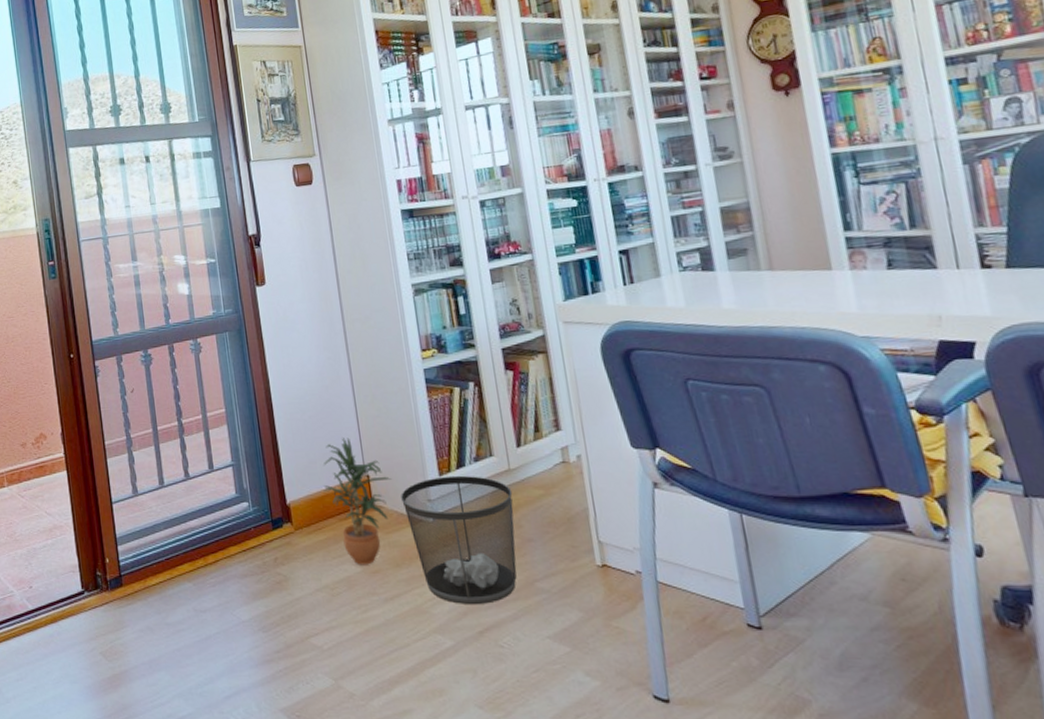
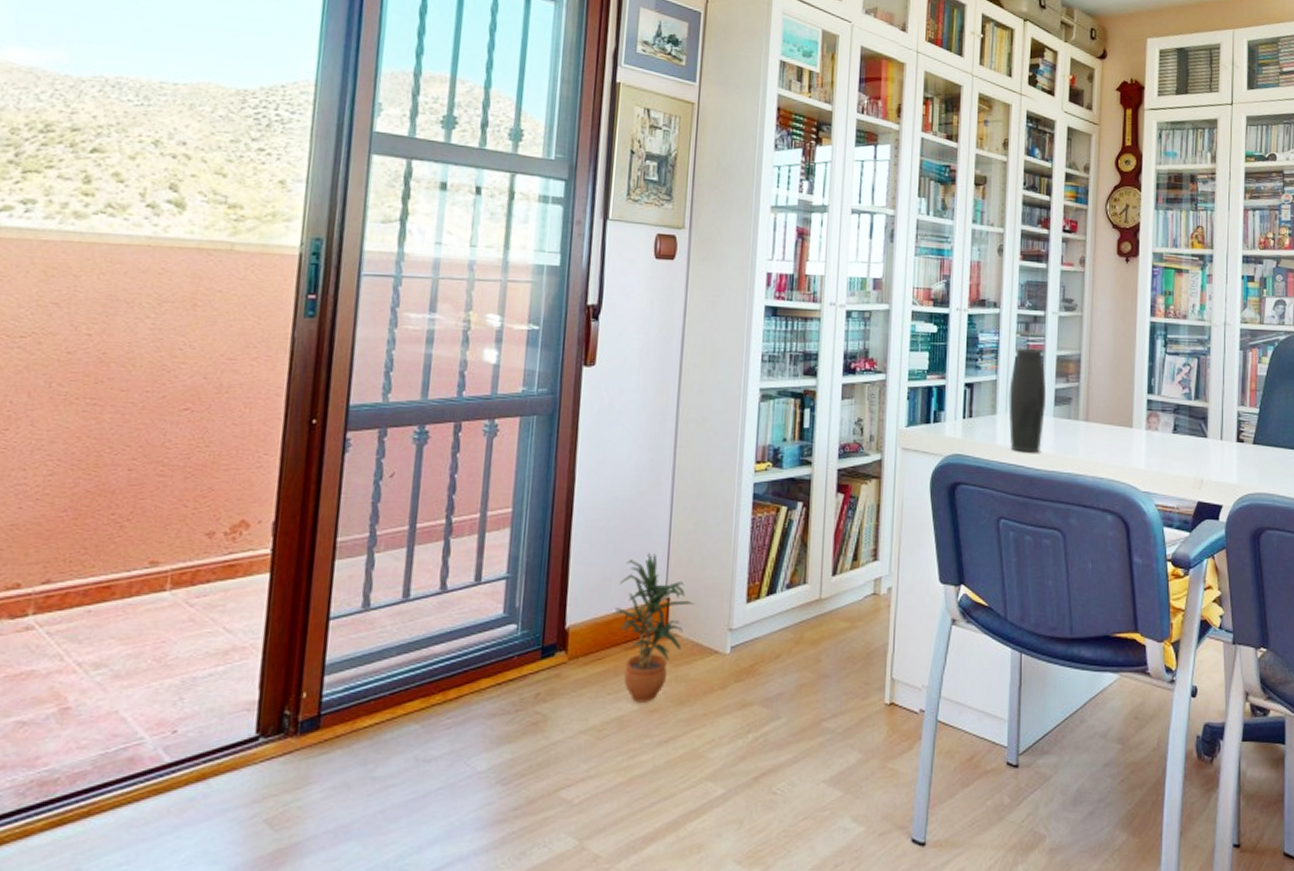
waste bin: present [401,475,517,605] -> none [700,603,819,748]
vase: none [669,203,721,311] -> present [1008,348,1047,453]

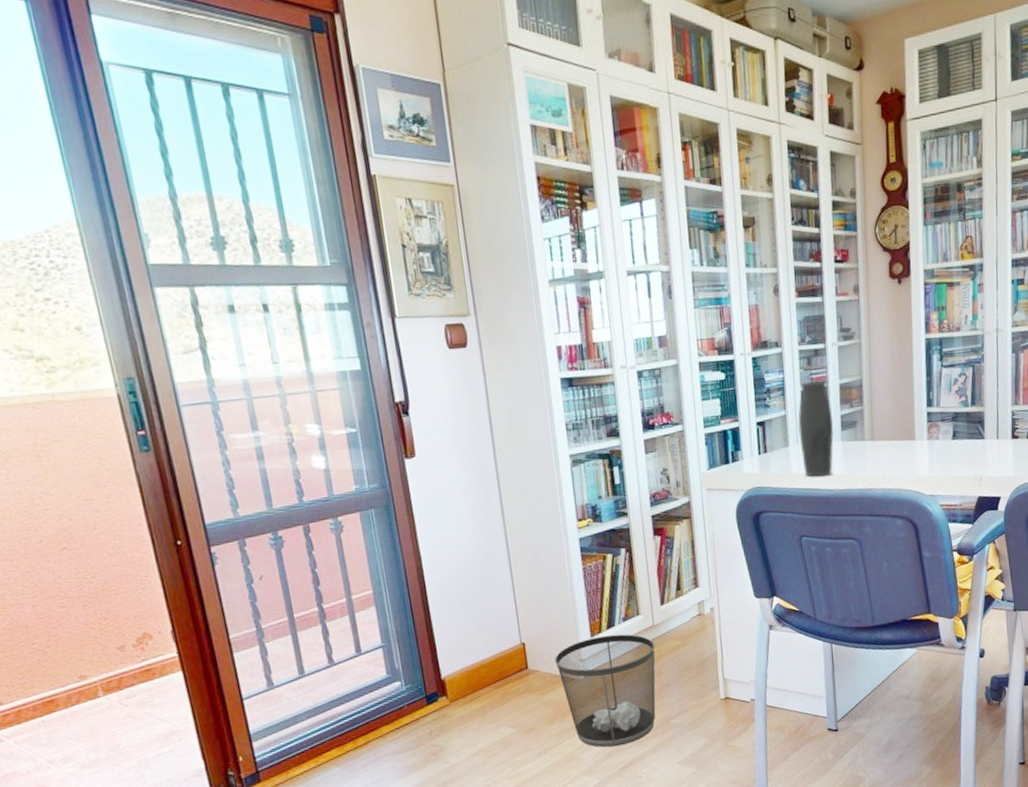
potted plant: present [613,553,694,703] -> none [479,609,546,726]
waste bin: none [700,603,819,748] -> present [555,634,656,748]

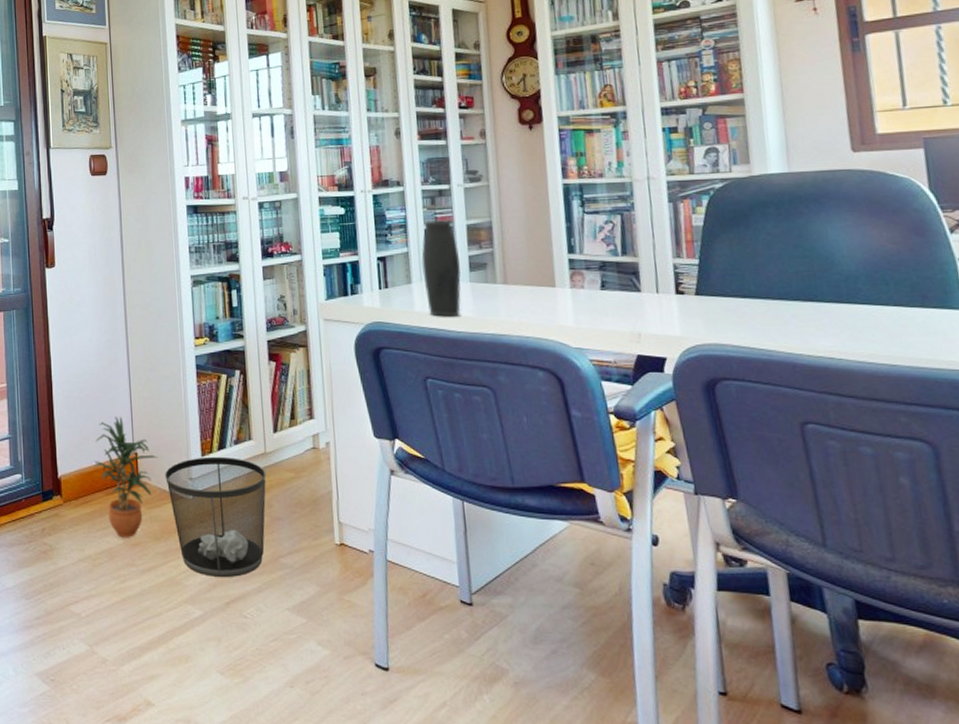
potted plant: none [479,609,546,726] -> present [93,417,158,538]

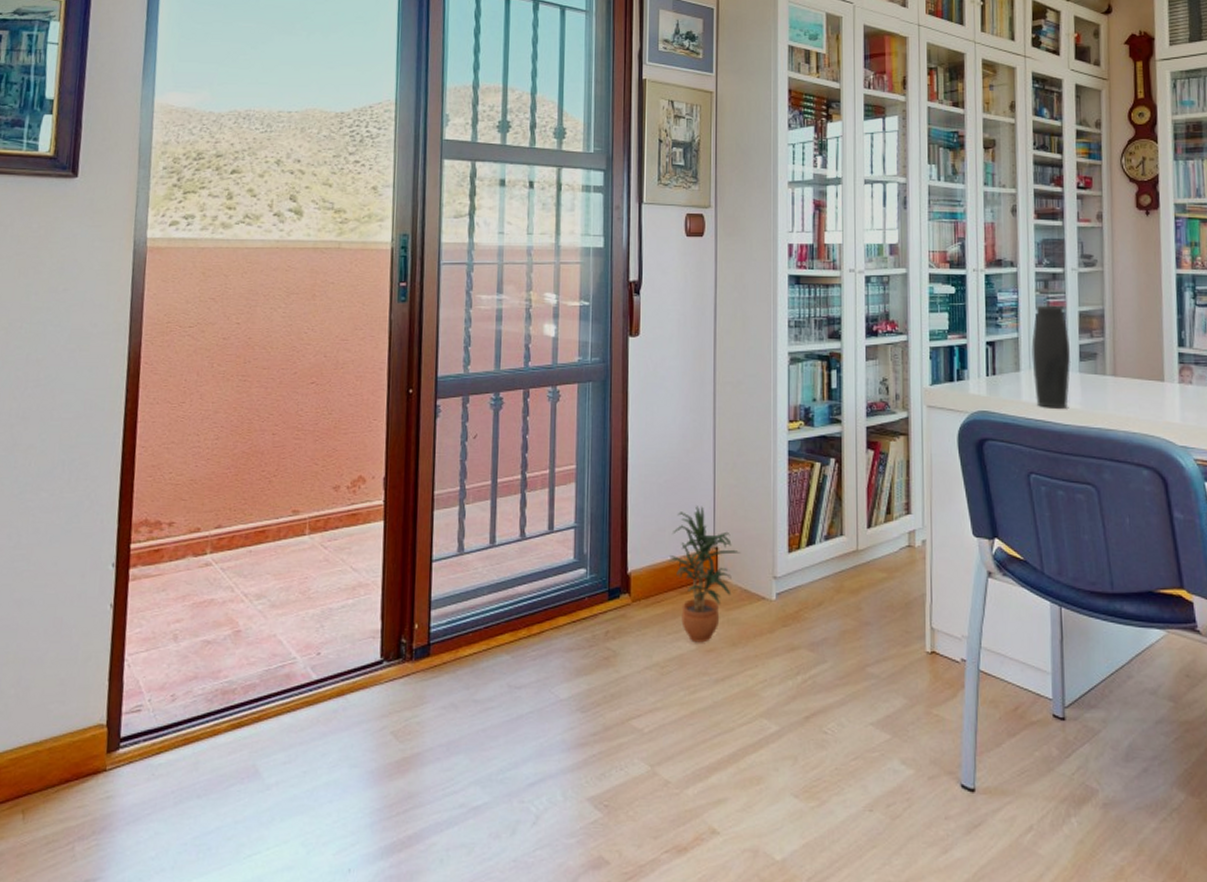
waste bin: present [165,456,266,578] -> none [747,553,857,689]

